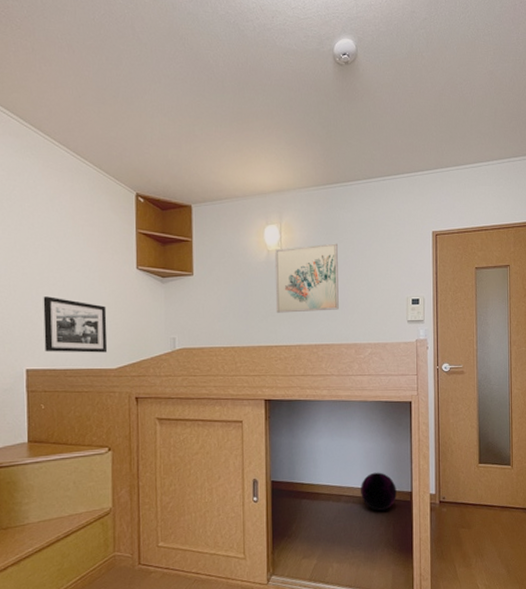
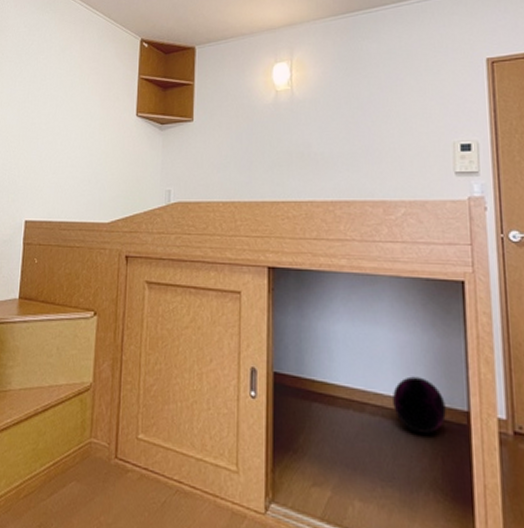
picture frame: present [43,296,108,353] -> none [43,146,104,205]
wall art: present [274,243,339,313] -> none [283,79,362,162]

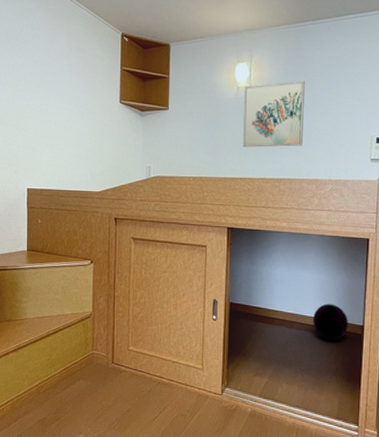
wall art: none [283,79,362,162] -> present [242,81,305,147]

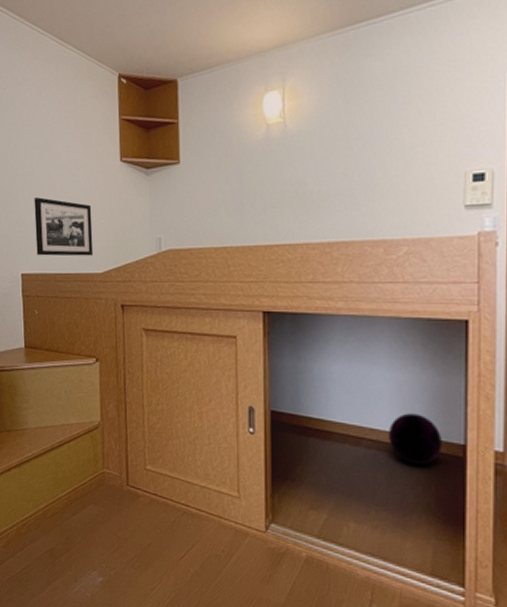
picture frame: none [42,126,93,177] -> present [34,197,94,257]
wall art: present [242,81,305,147] -> none [275,105,361,203]

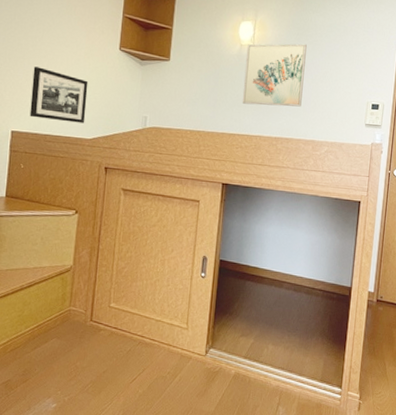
wall art: none [275,105,361,203] -> present [242,43,307,107]
ball: present [389,413,442,465] -> none [302,264,337,301]

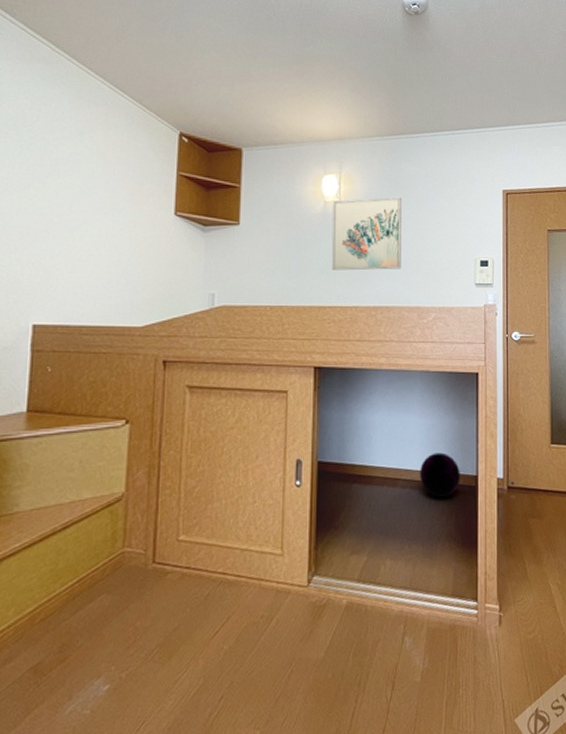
picture frame: present [29,66,88,123] -> none [57,241,136,308]
ball: none [302,264,337,301] -> present [420,452,460,498]

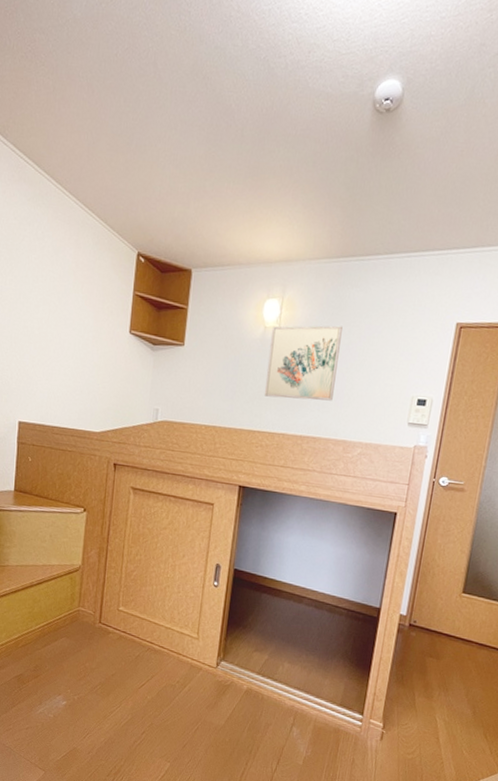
ball: present [420,452,460,498] -> none [324,580,364,621]

